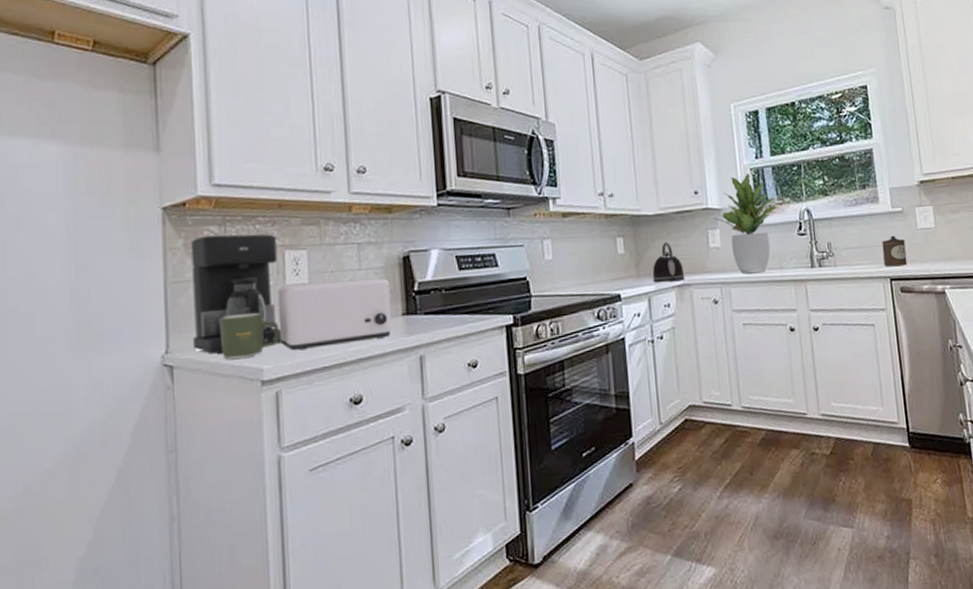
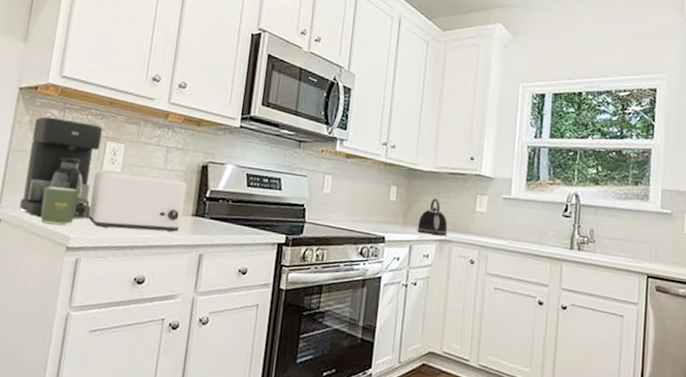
potted plant: present [713,174,777,274] -> none [483,150,546,245]
canister: present [882,235,907,267] -> none [644,234,669,266]

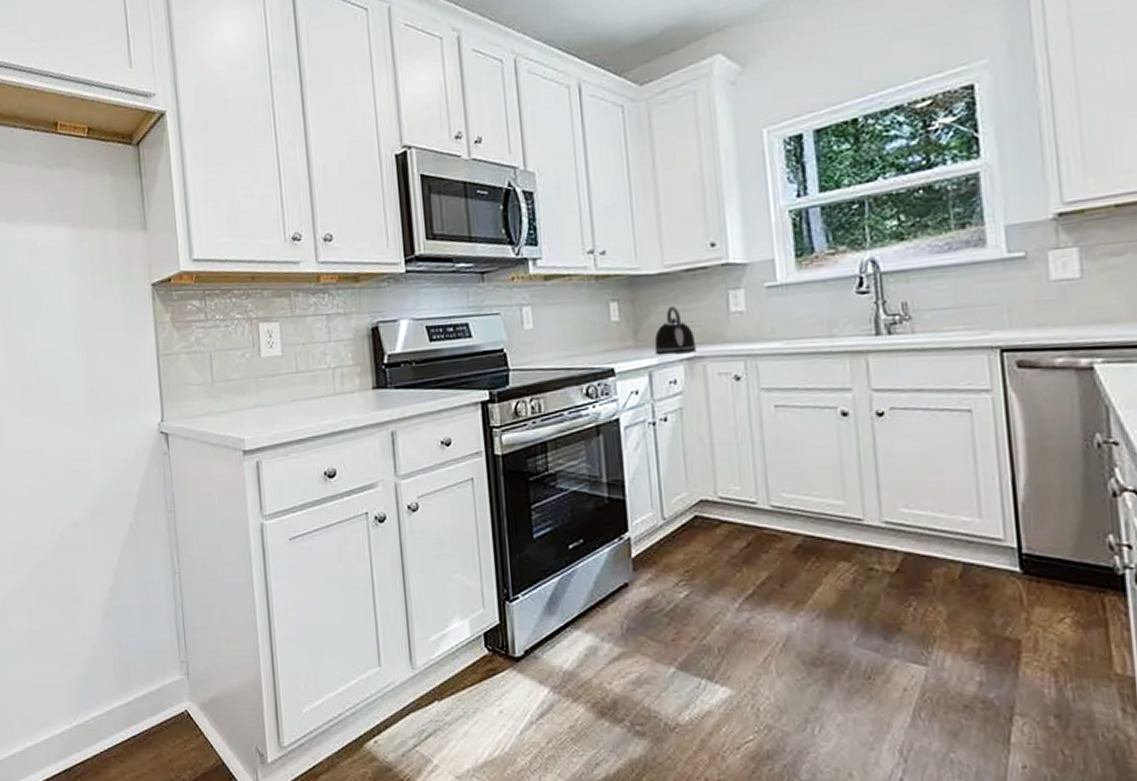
coffee maker: present [19,116,103,220] -> none [177,307,261,423]
mug: present [40,186,90,225] -> none [204,385,258,429]
toaster: present [88,170,187,232] -> none [254,350,363,423]

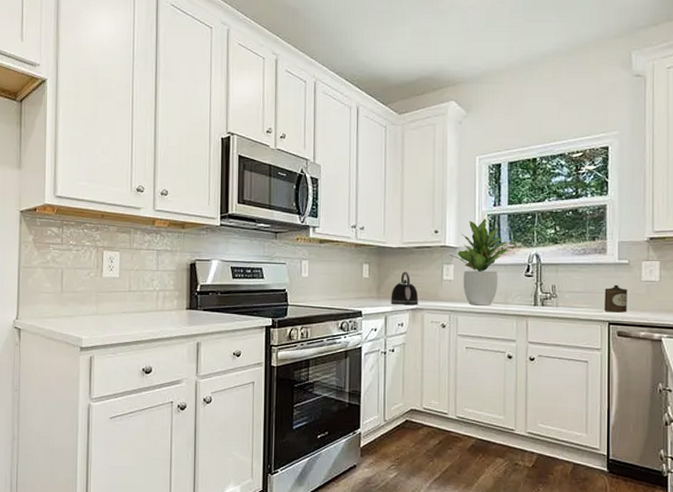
potted plant: none [735,217,826,345] -> present [449,219,508,306]
canister: none [989,290,1030,334] -> present [604,284,627,313]

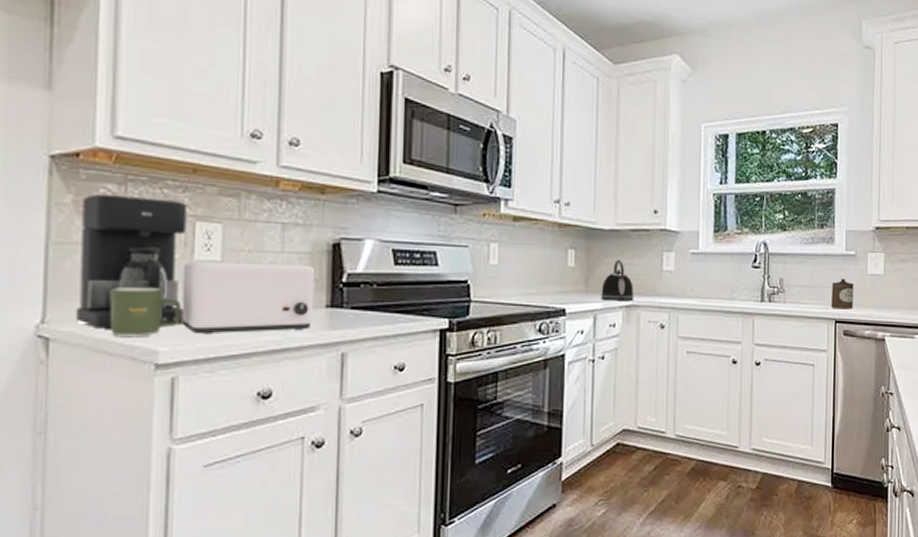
coffee maker: none [34,234,98,323] -> present [75,194,187,329]
mug: none [54,296,96,329] -> present [109,288,182,338]
toaster: none [95,277,179,328] -> present [181,260,315,335]
potted plant: present [449,219,508,306] -> none [669,199,734,302]

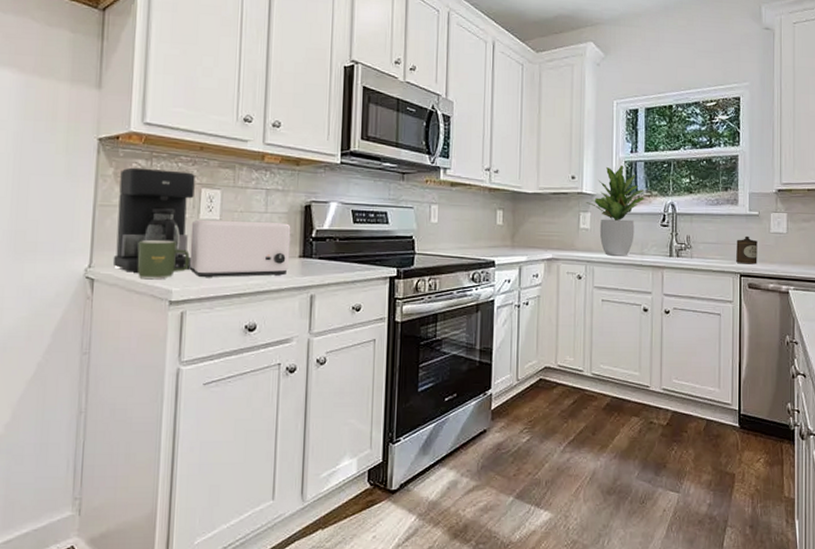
kettle: present [601,260,634,302] -> none [525,219,555,255]
potted plant: none [669,199,734,302] -> present [586,166,644,256]

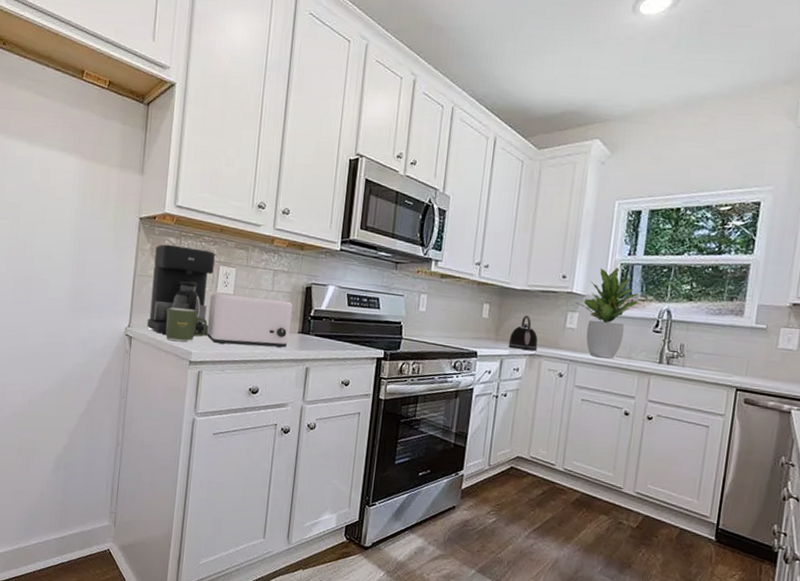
kettle: none [525,219,555,255] -> present [508,315,538,351]
canister: present [736,236,758,264] -> none [733,349,761,380]

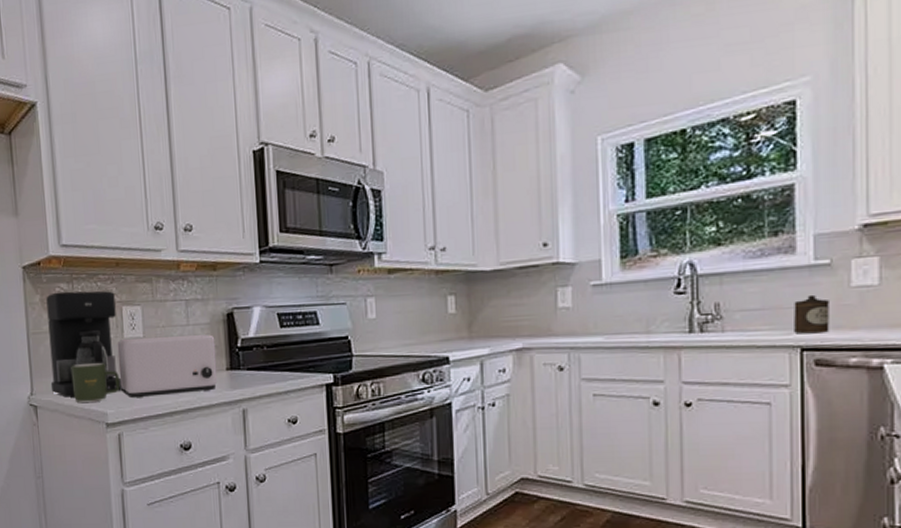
kettle: present [508,315,538,351] -> none [487,301,525,346]
potted plant: present [574,268,638,359] -> none [564,221,648,339]
canister: none [733,349,761,380] -> present [794,294,829,334]

